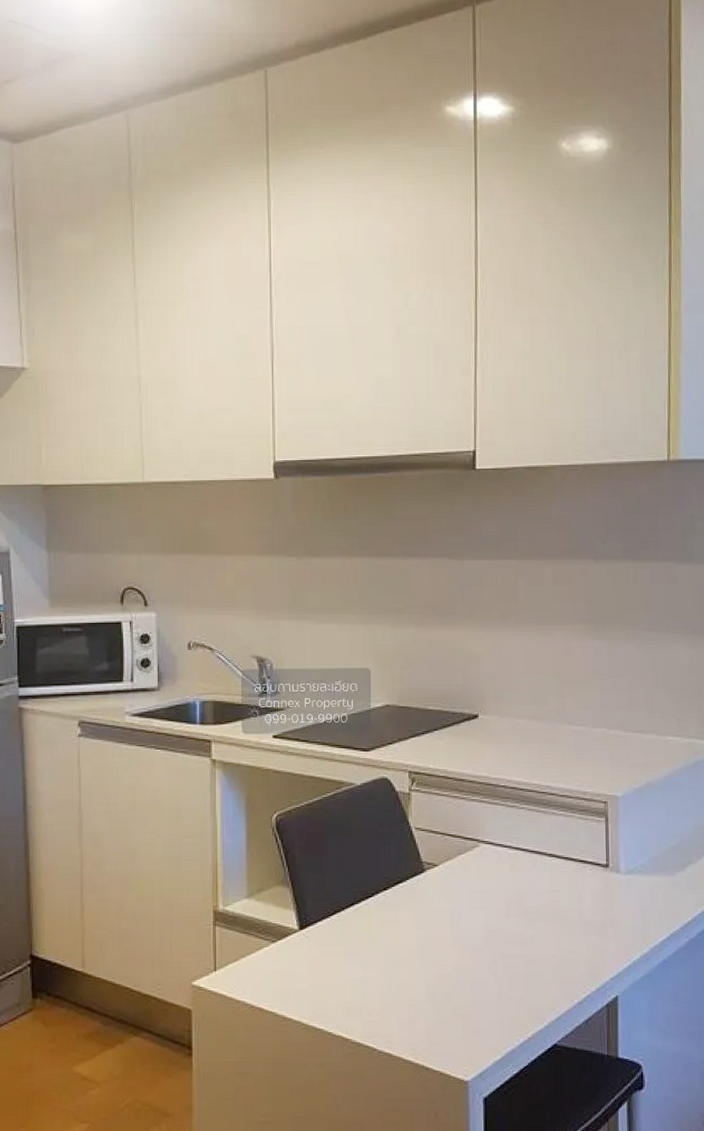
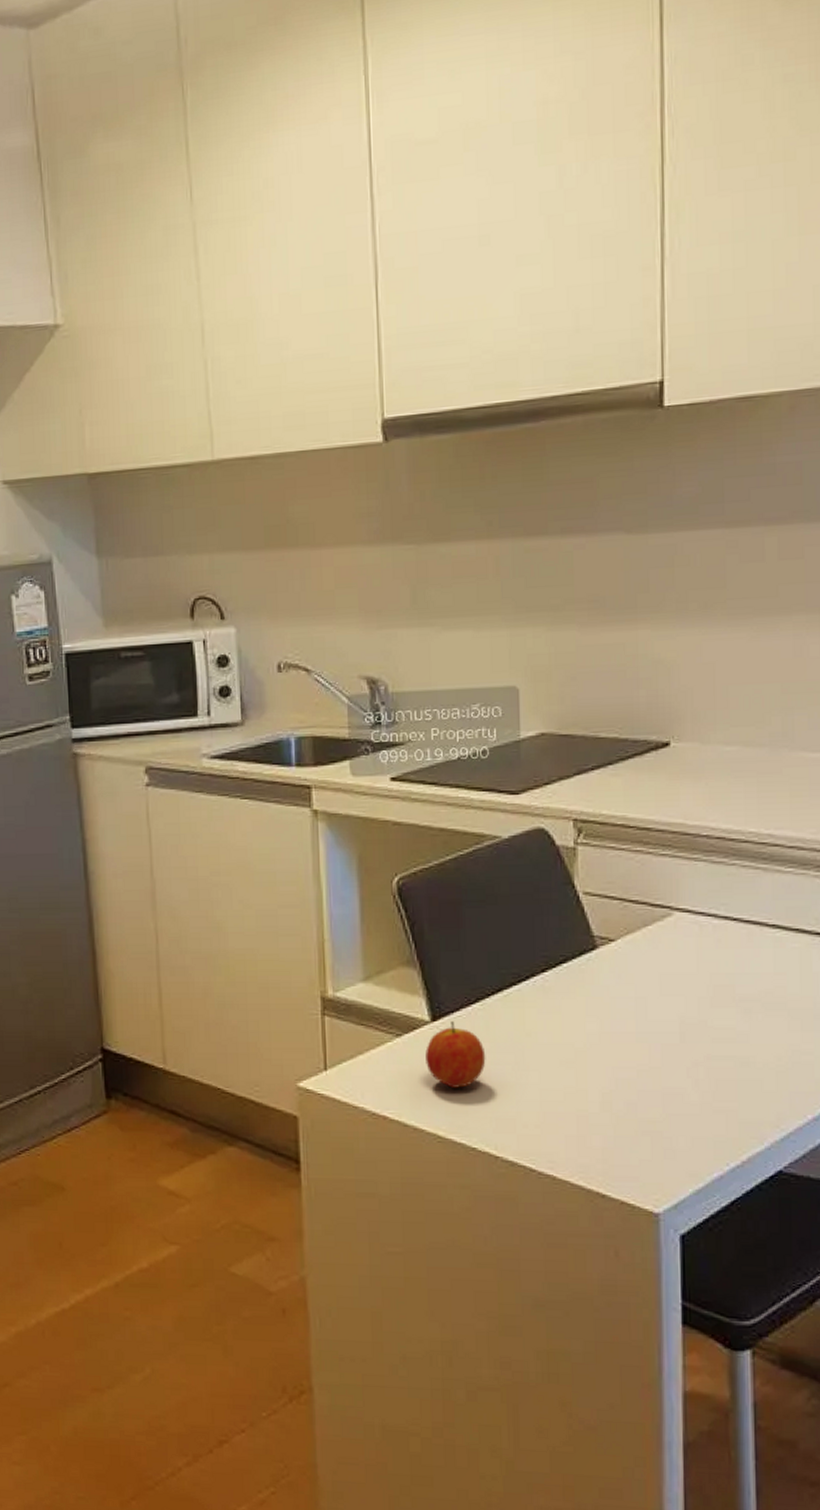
fruit: none [294,930,341,984] -> present [425,1021,486,1088]

